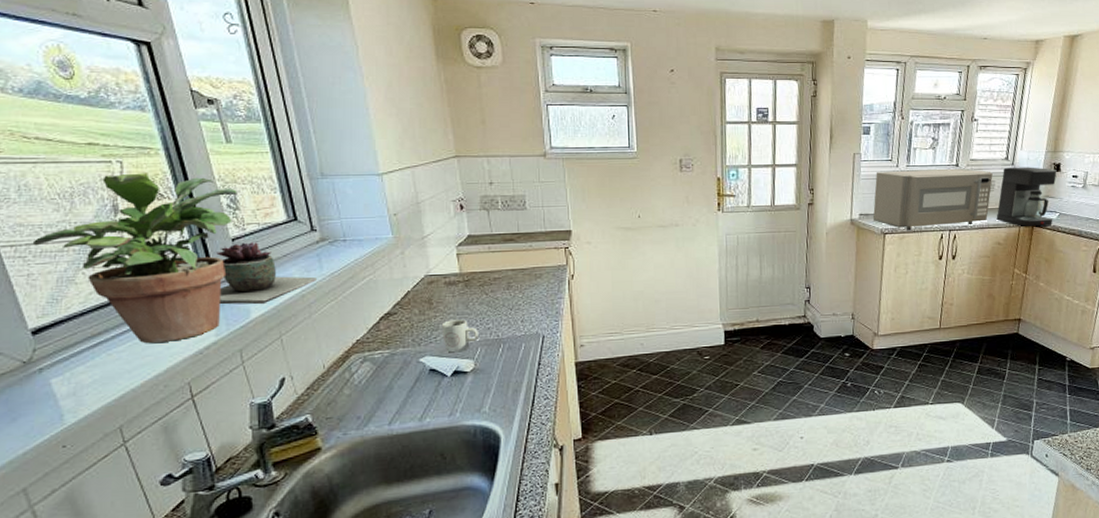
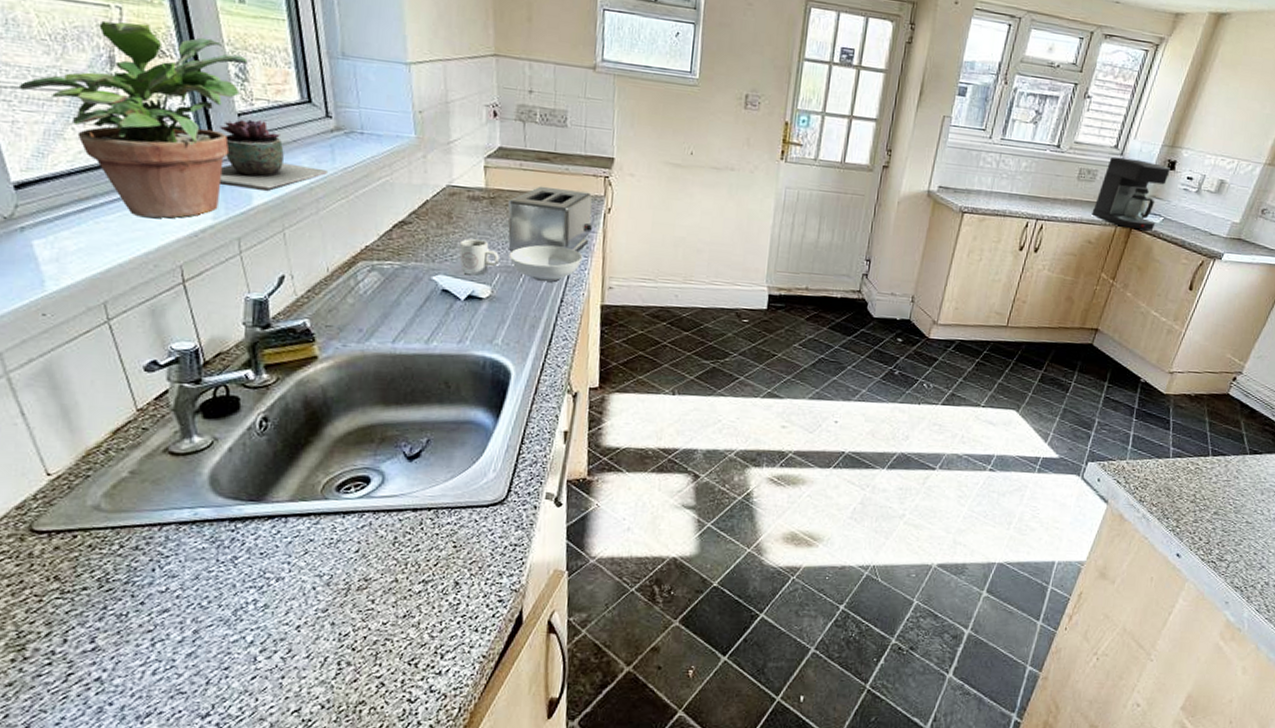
toaster: none [481,263,560,327] -> present [507,186,594,253]
bowl: none [487,315,554,350] -> present [509,244,583,283]
microwave: present [873,168,993,231] -> none [952,141,1097,217]

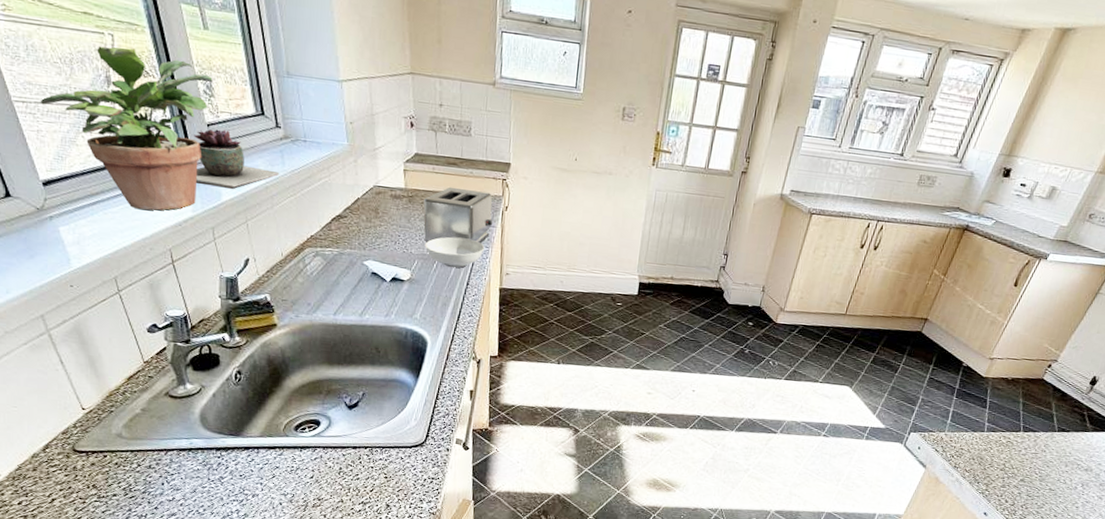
mug: present [459,239,499,276] -> none [385,231,417,262]
coffee maker: present [1091,156,1171,230] -> none [928,164,1006,232]

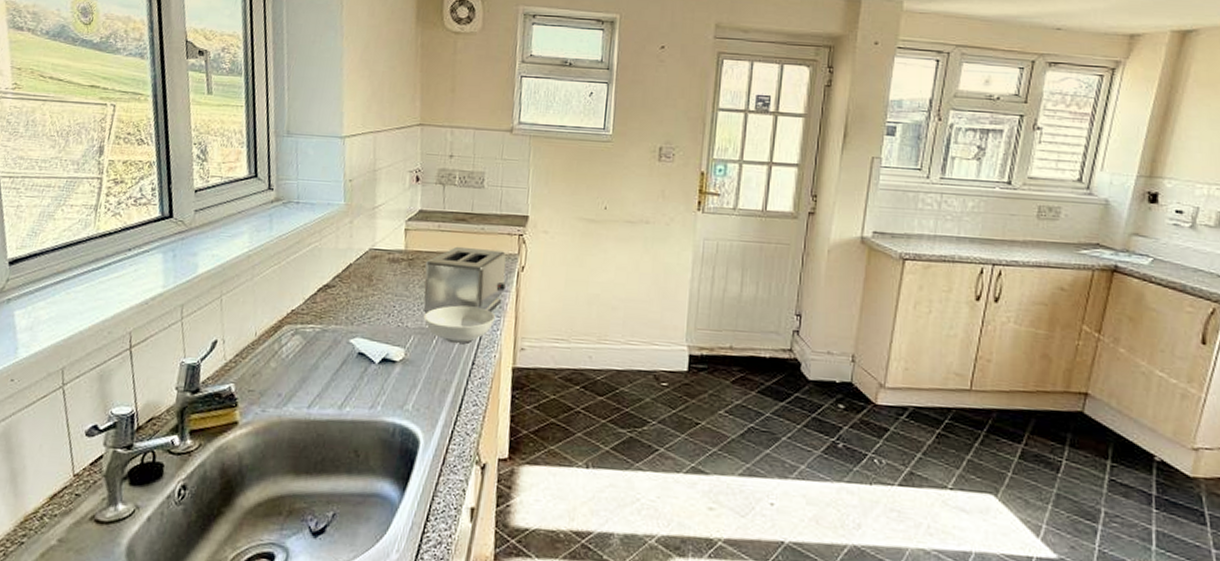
potted plant: present [40,46,213,211] -> none [27,117,209,288]
succulent plant: present [194,129,280,190] -> none [172,195,266,261]

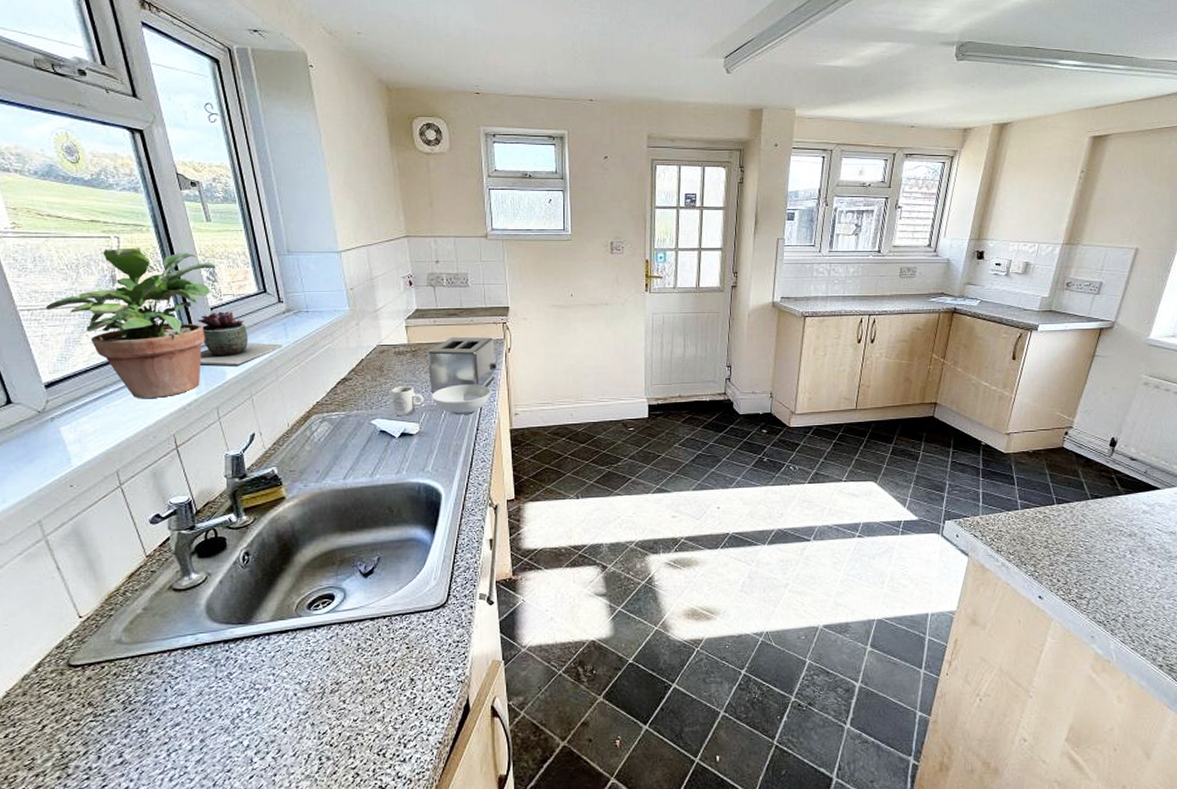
potted plant: none [27,117,209,288] -> present [45,247,216,399]
succulent plant: none [172,195,266,261] -> present [197,311,284,368]
mug: none [376,301,414,338] -> present [392,386,424,417]

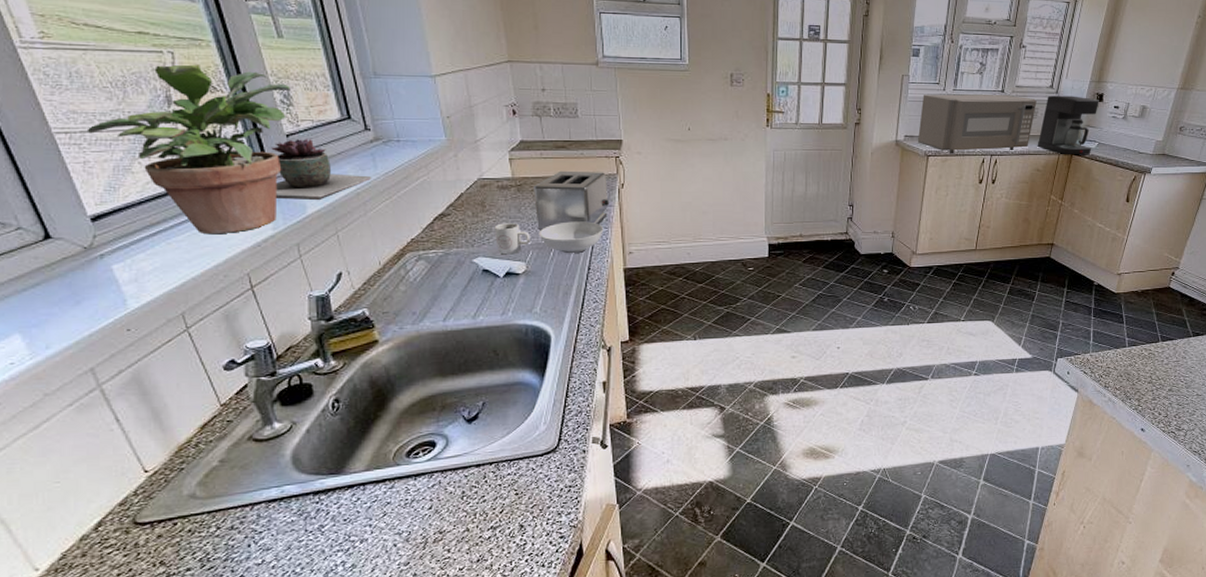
microwave: none [794,254,915,315] -> present [917,94,1037,154]
coffee maker: none [916,254,980,314] -> present [1037,95,1099,155]

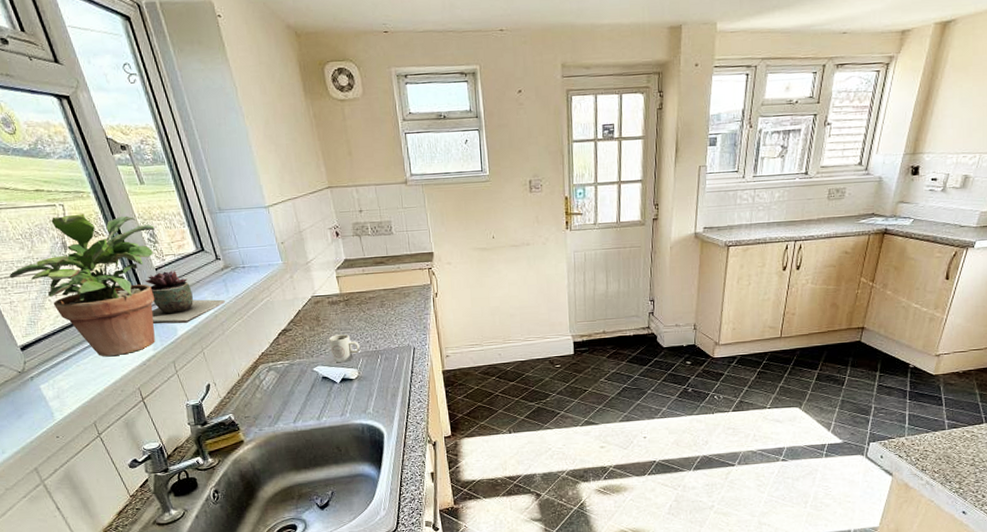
toaster: present [532,170,610,231] -> none [358,283,426,340]
bowl: present [538,221,604,254] -> none [366,329,423,360]
microwave: present [917,94,1037,154] -> none [717,176,844,243]
coffee maker: present [1037,95,1099,155] -> none [845,171,914,235]

